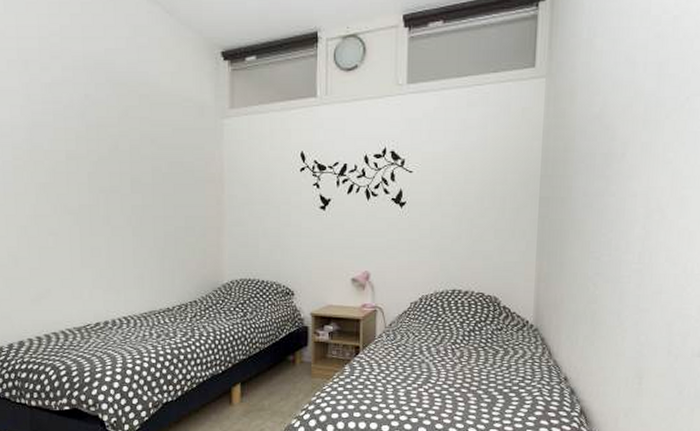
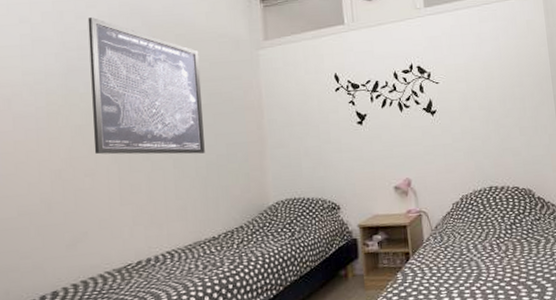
wall art: none [52,70,164,224] -> present [87,17,205,155]

